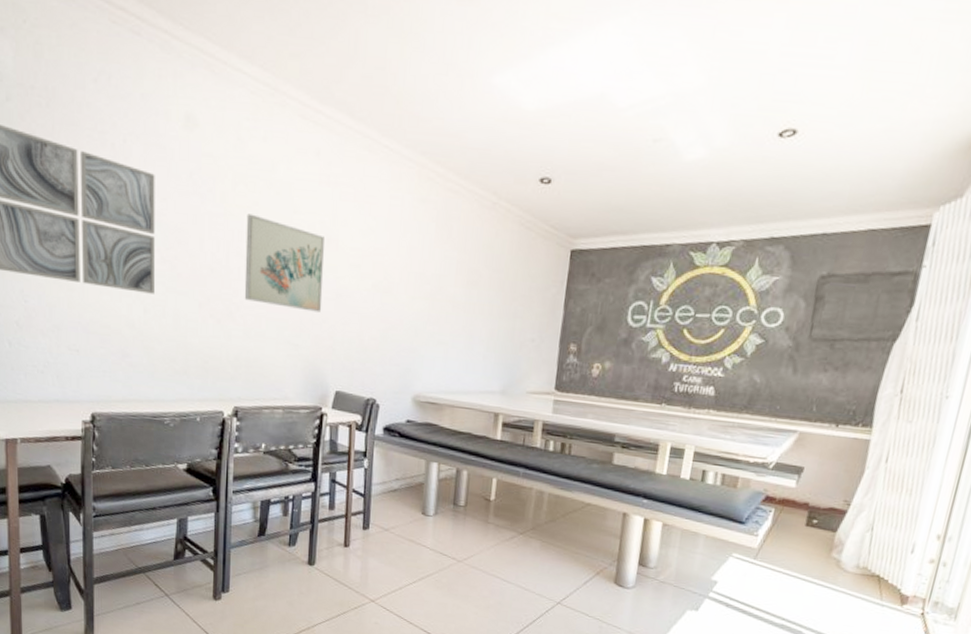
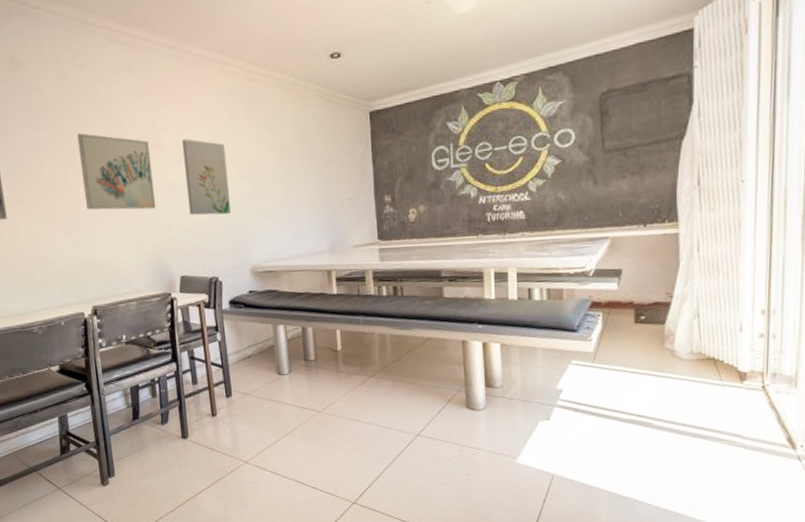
wall art: none [357,241,407,333] -> present [182,139,232,215]

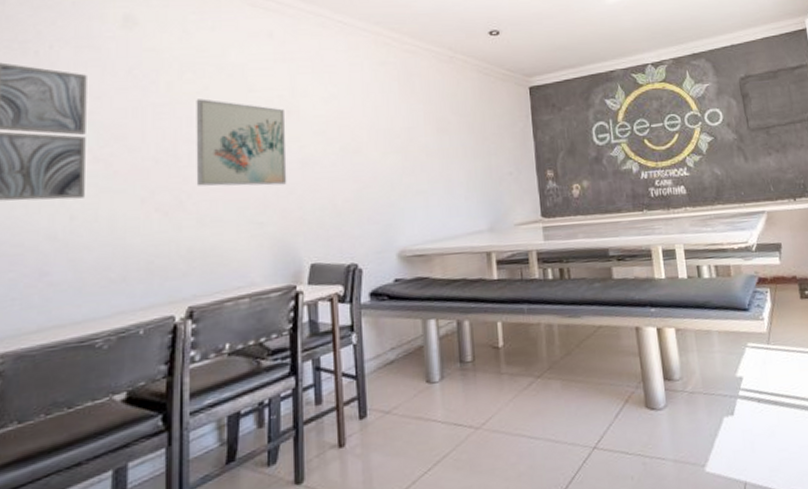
wall art: present [182,139,232,215] -> none [325,108,378,192]

